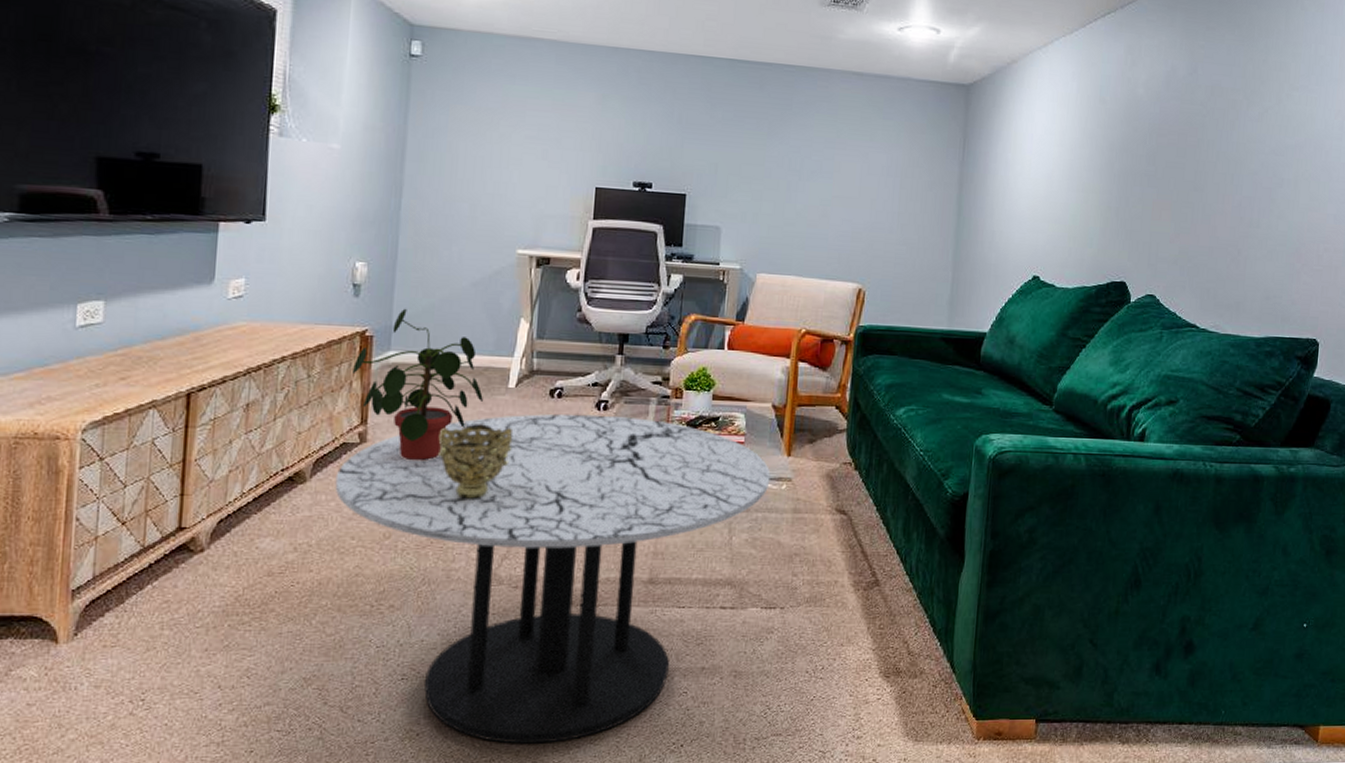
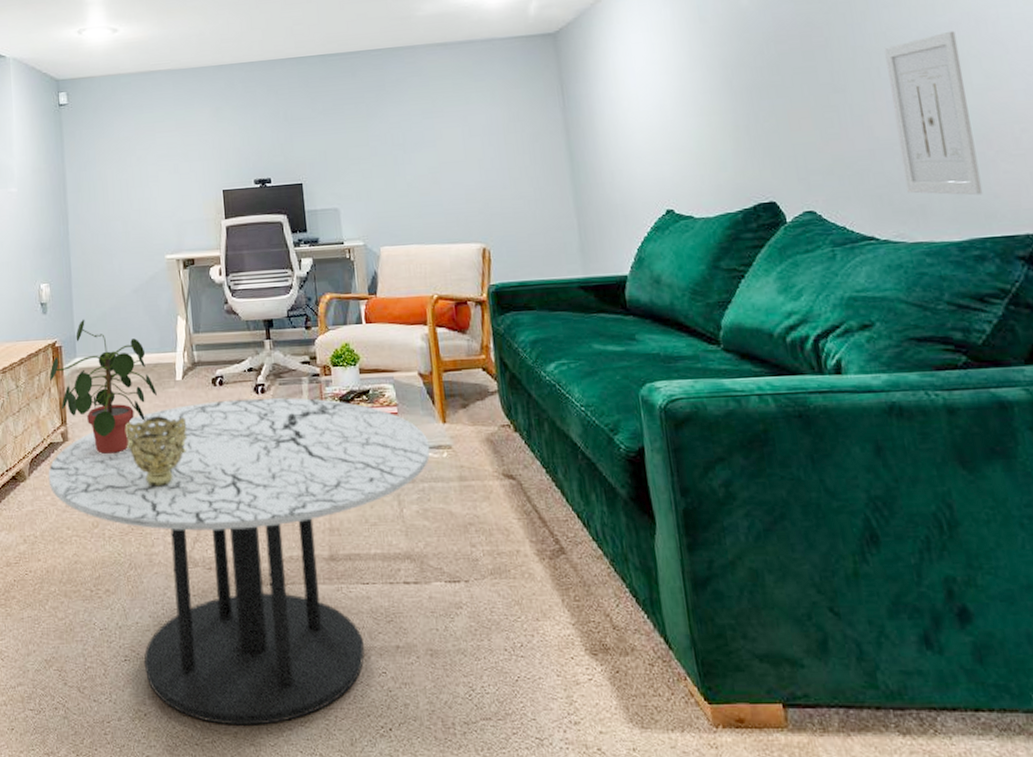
wall art: none [1230,152,1297,300] -> present [884,30,983,196]

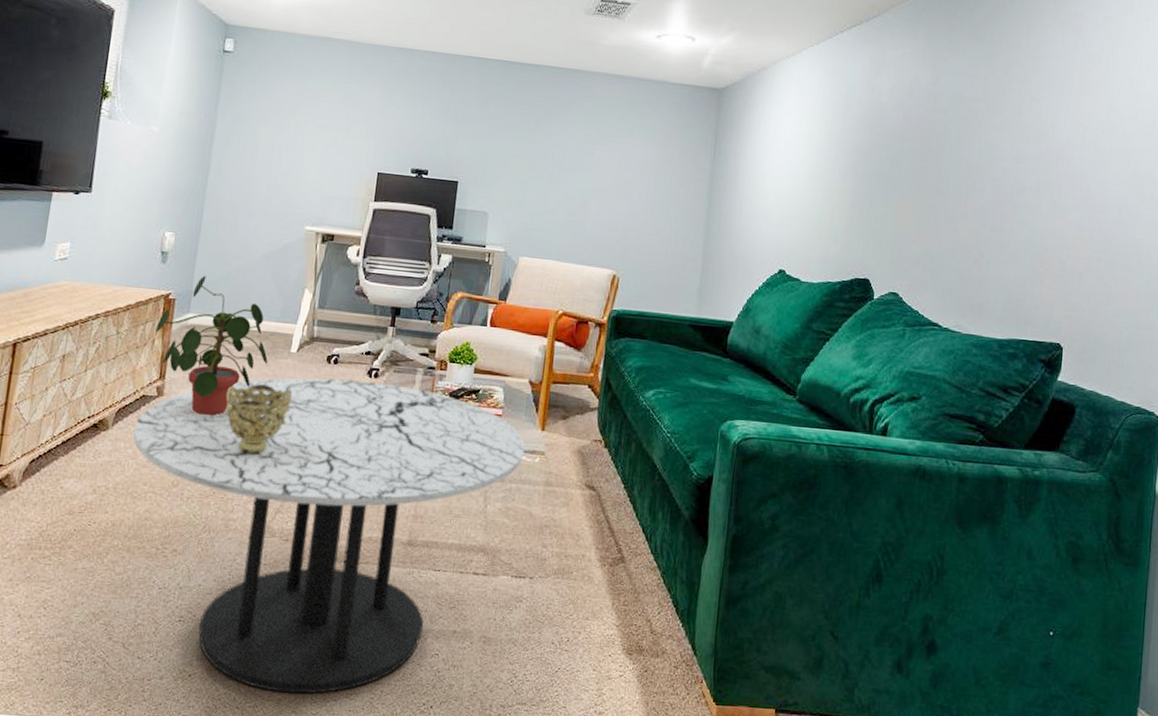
wall art: present [884,30,983,196] -> none [972,161,1039,304]

